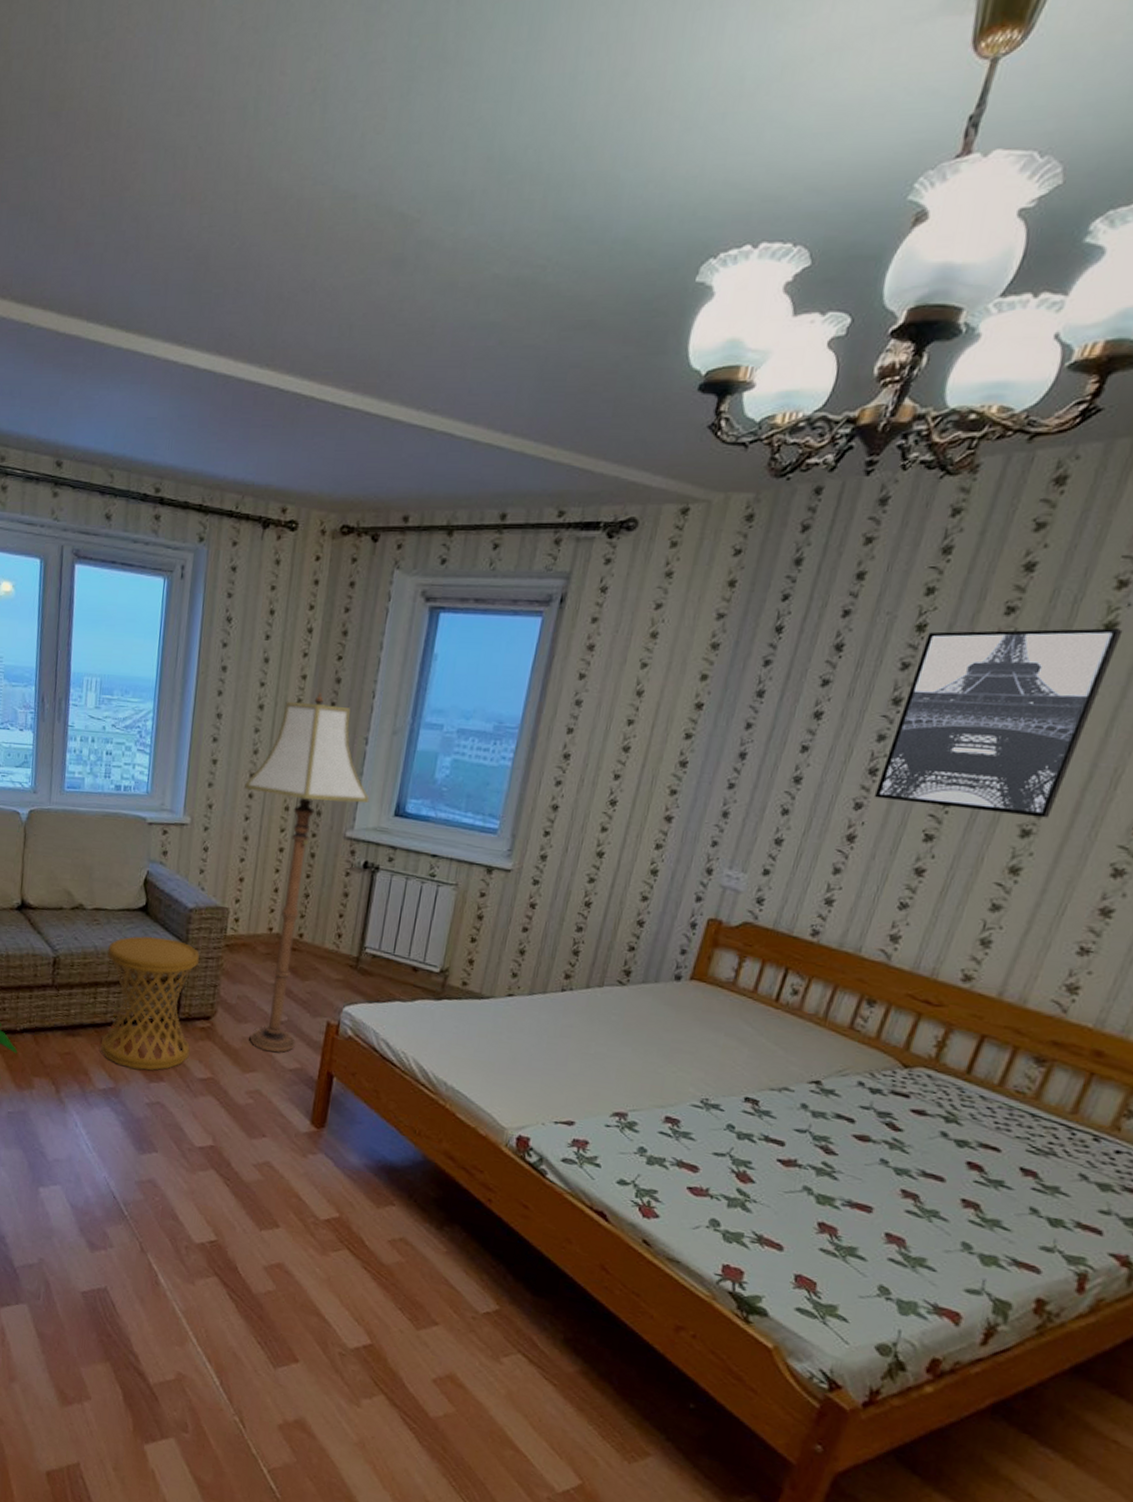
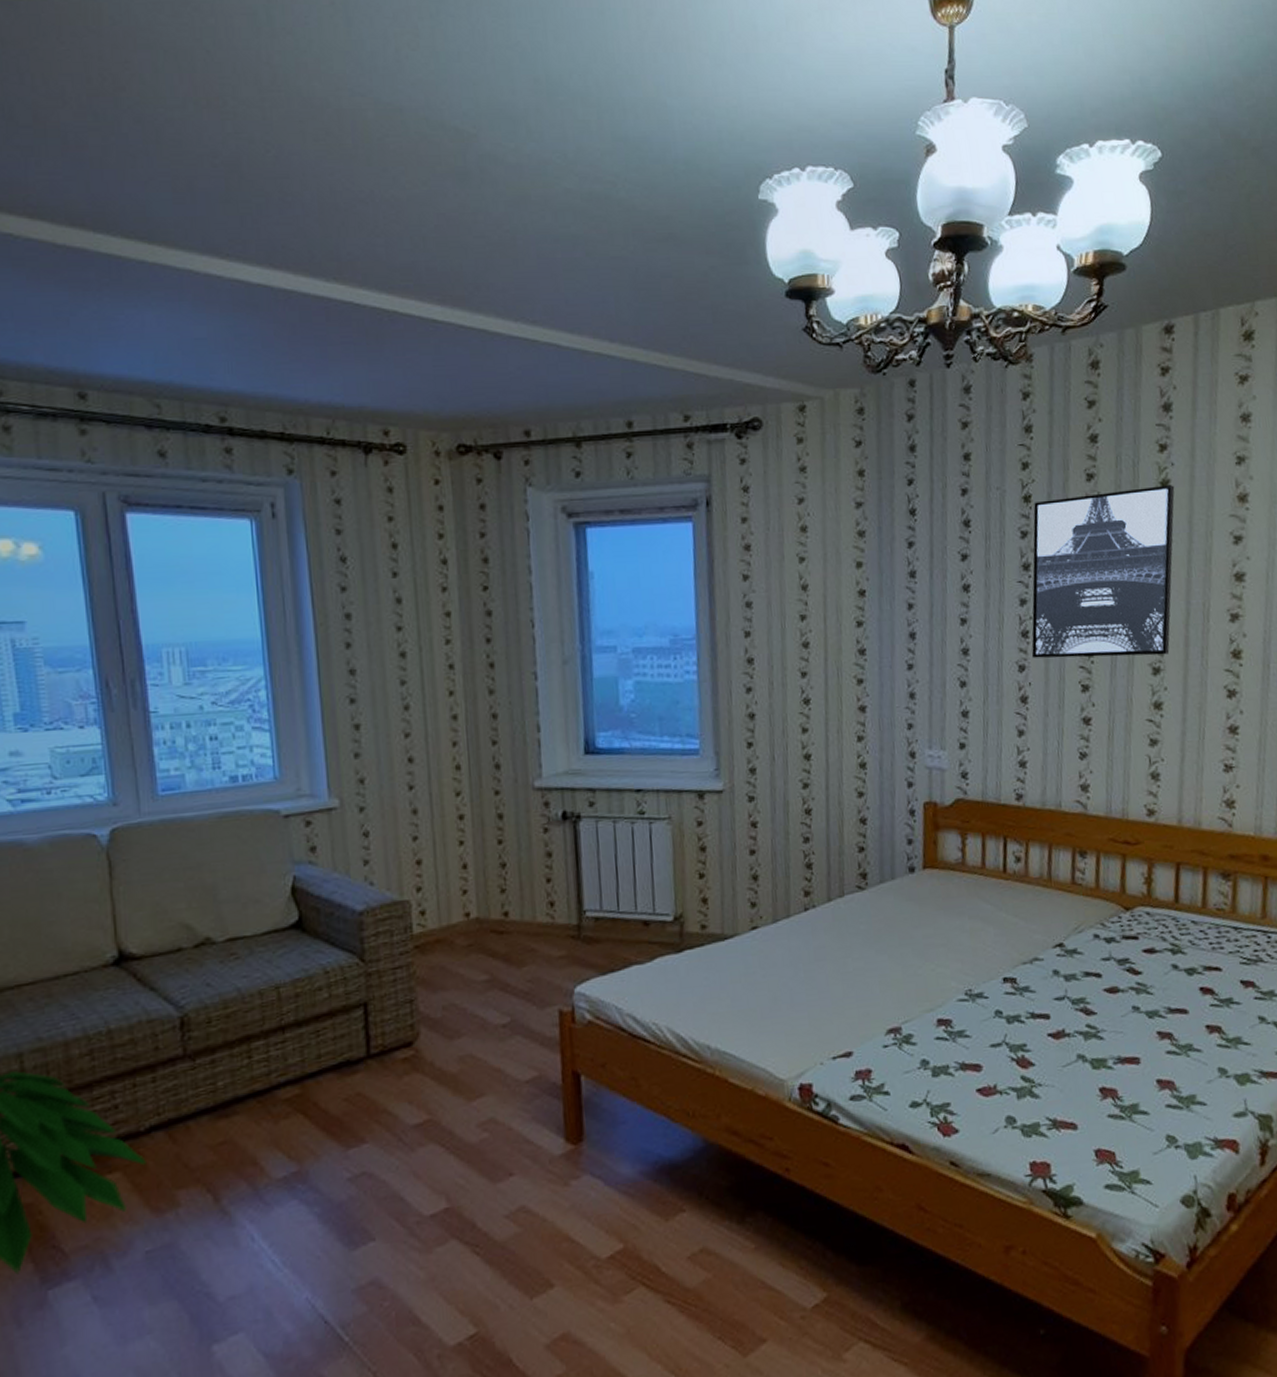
side table: present [100,935,200,1071] -> none [257,955,394,1139]
floor lamp: present [244,692,370,1053] -> none [401,629,553,1066]

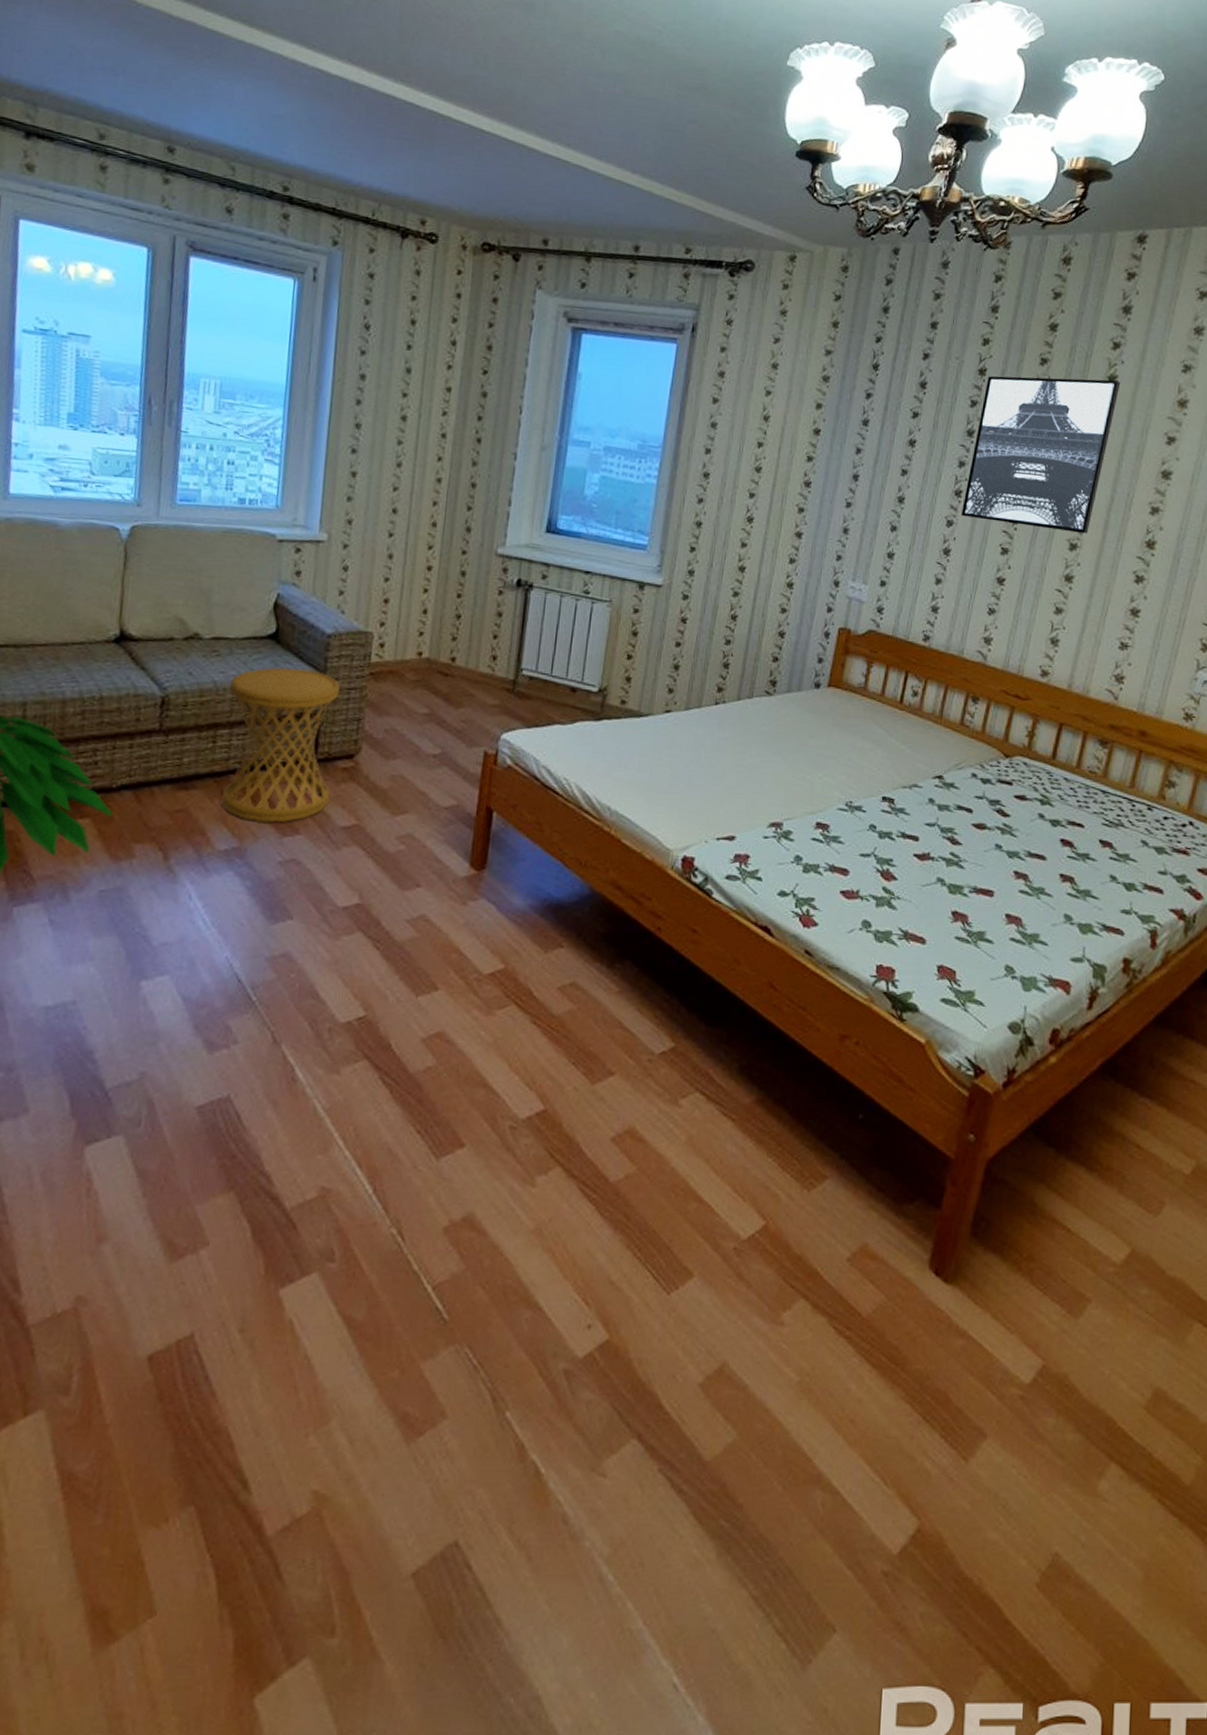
side table: none [257,955,394,1139] -> present [221,667,341,823]

